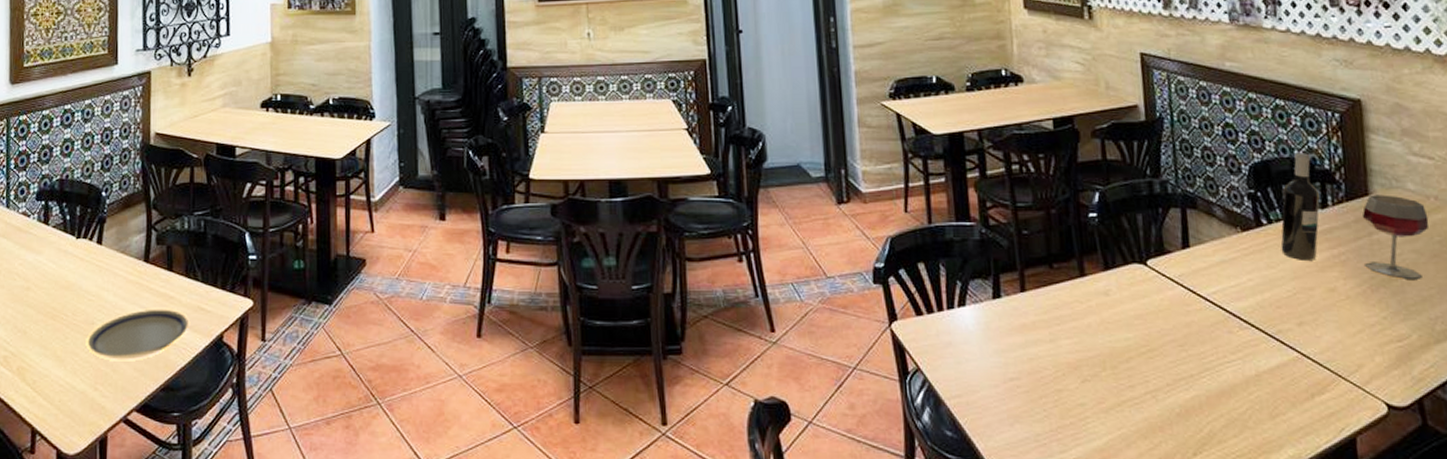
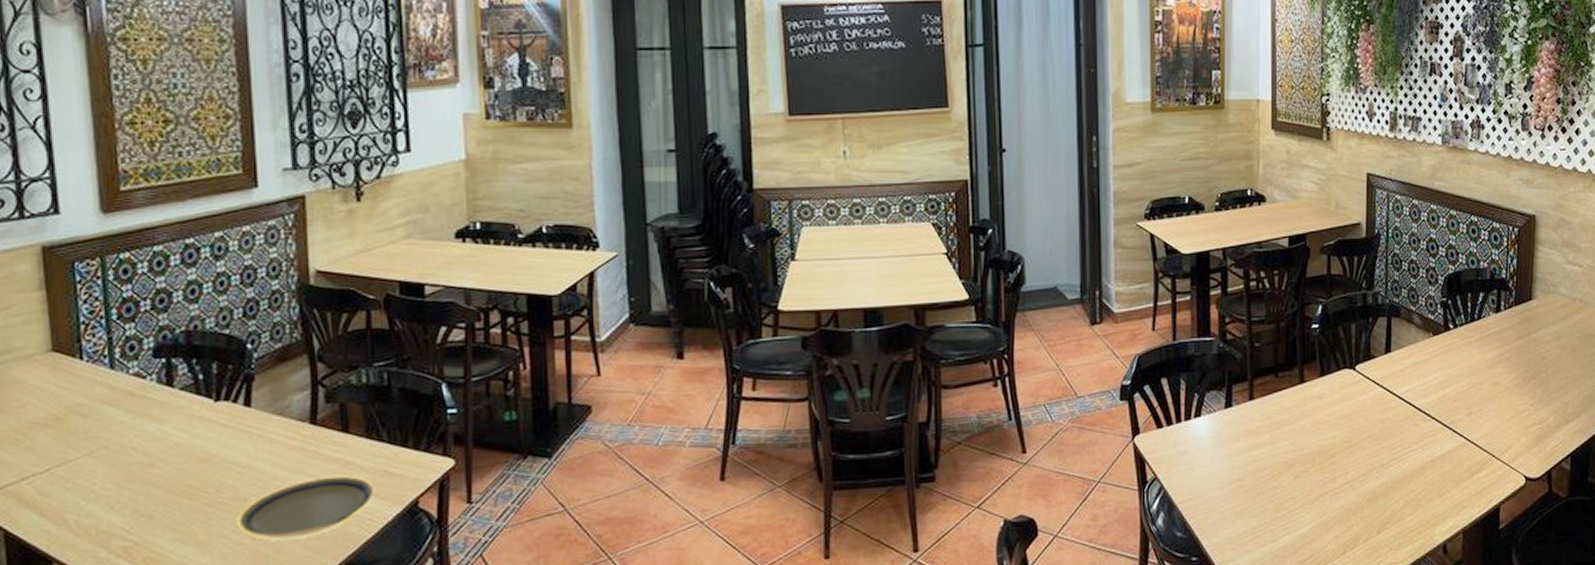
wine bottle: present [1280,153,1320,260] -> none [1461,264,1495,359]
wineglass: present [1362,195,1429,281] -> none [1521,299,1573,372]

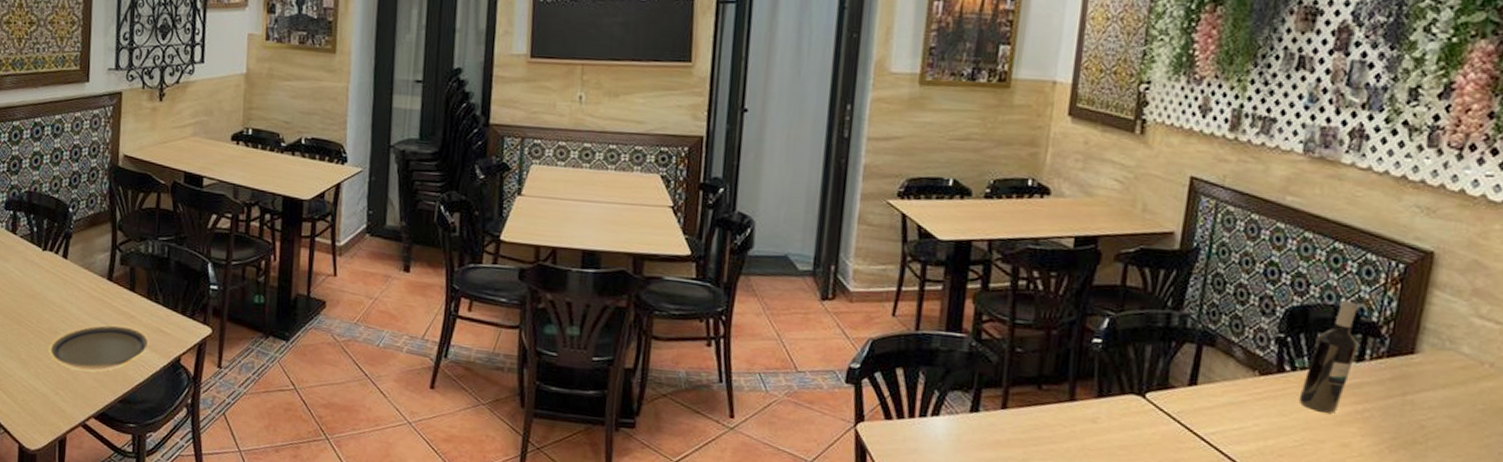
wine bottle: none [1461,264,1495,359] -> present [1298,301,1359,413]

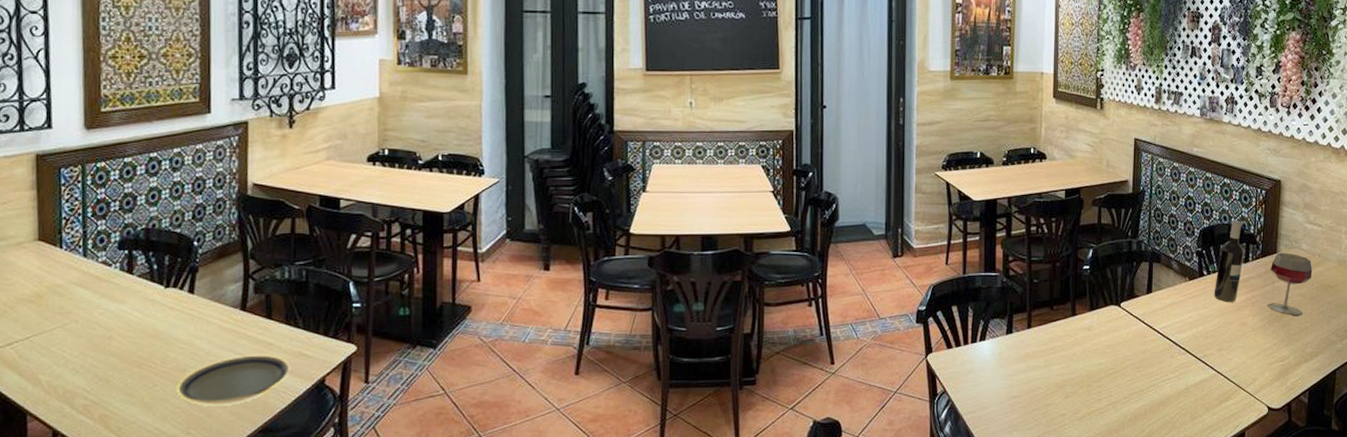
wineglass: none [1388,353,1477,446] -> present [1266,253,1312,317]

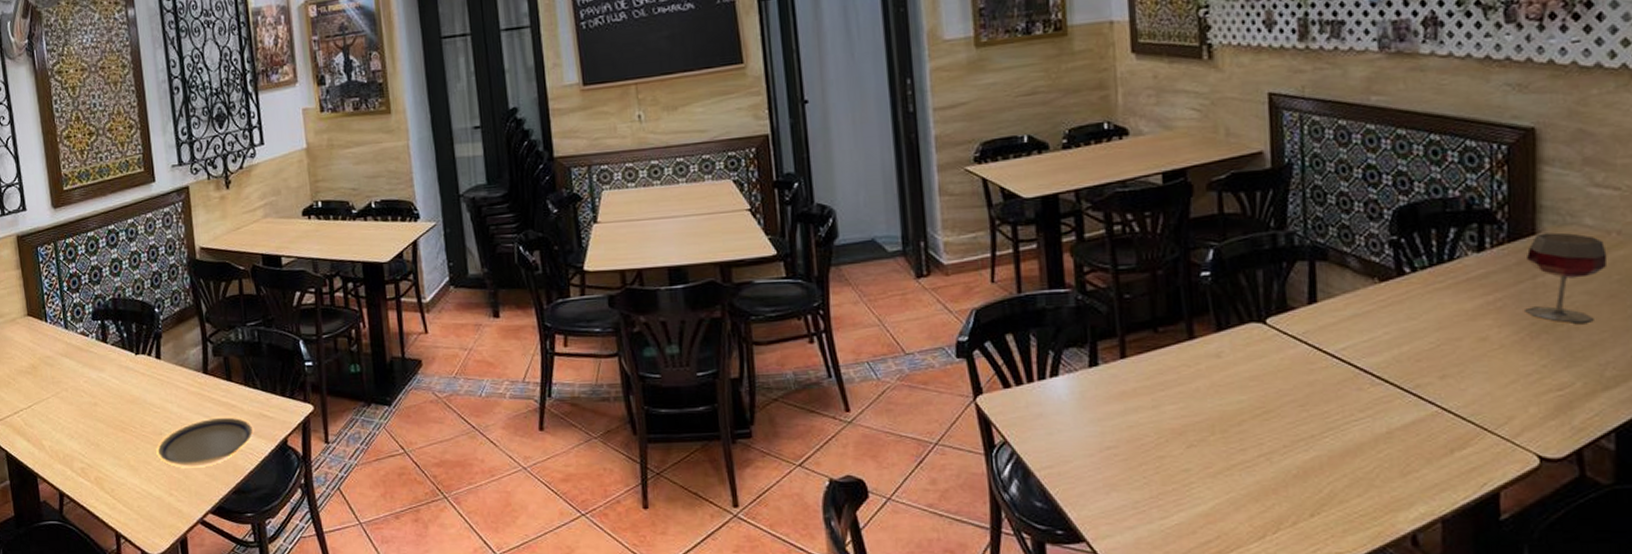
wine bottle: present [1214,220,1244,302] -> none [1425,192,1476,310]

